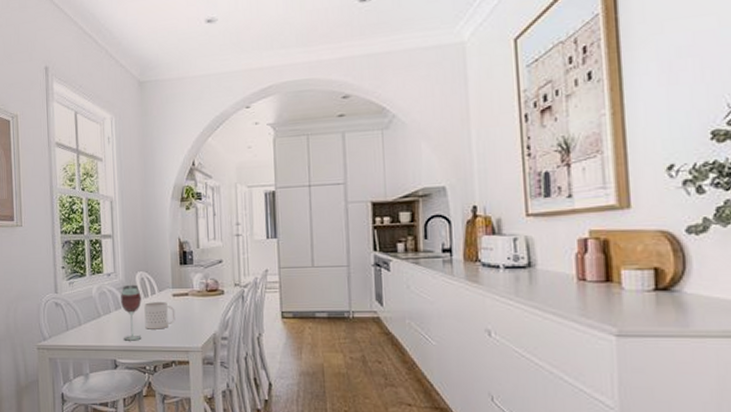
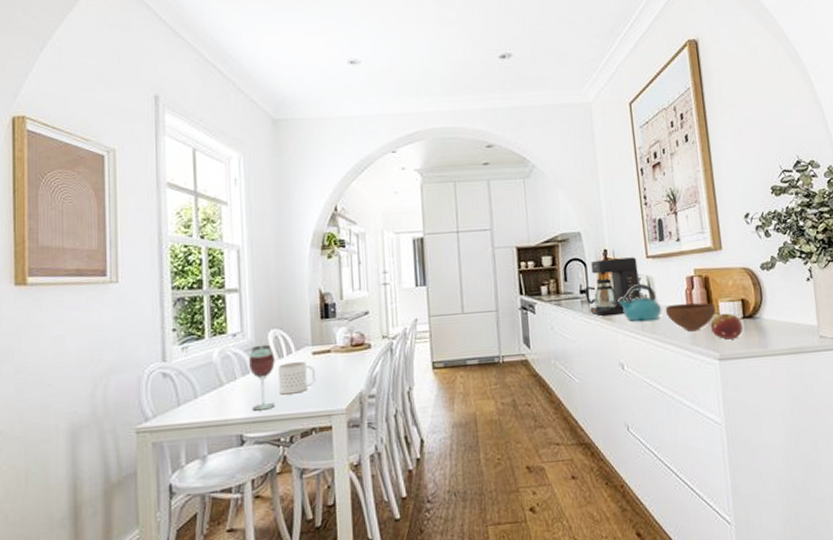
coffee maker: none [448,215,516,277] -> present [585,257,641,316]
kettle: none [487,245,543,285] -> present [618,284,662,321]
bowl: none [547,269,617,301] -> present [665,302,716,332]
fruit: none [608,283,654,314] -> present [711,313,743,340]

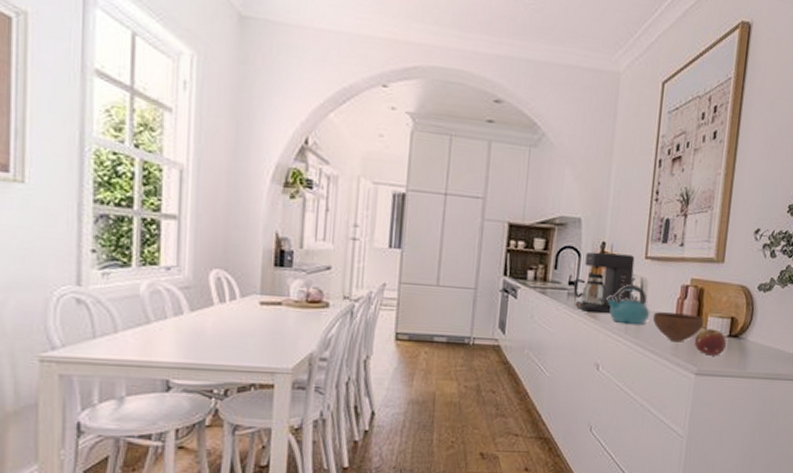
wineglass: present [248,344,275,411] -> none [182,284,215,357]
mug: present [278,361,316,395] -> none [217,309,262,345]

